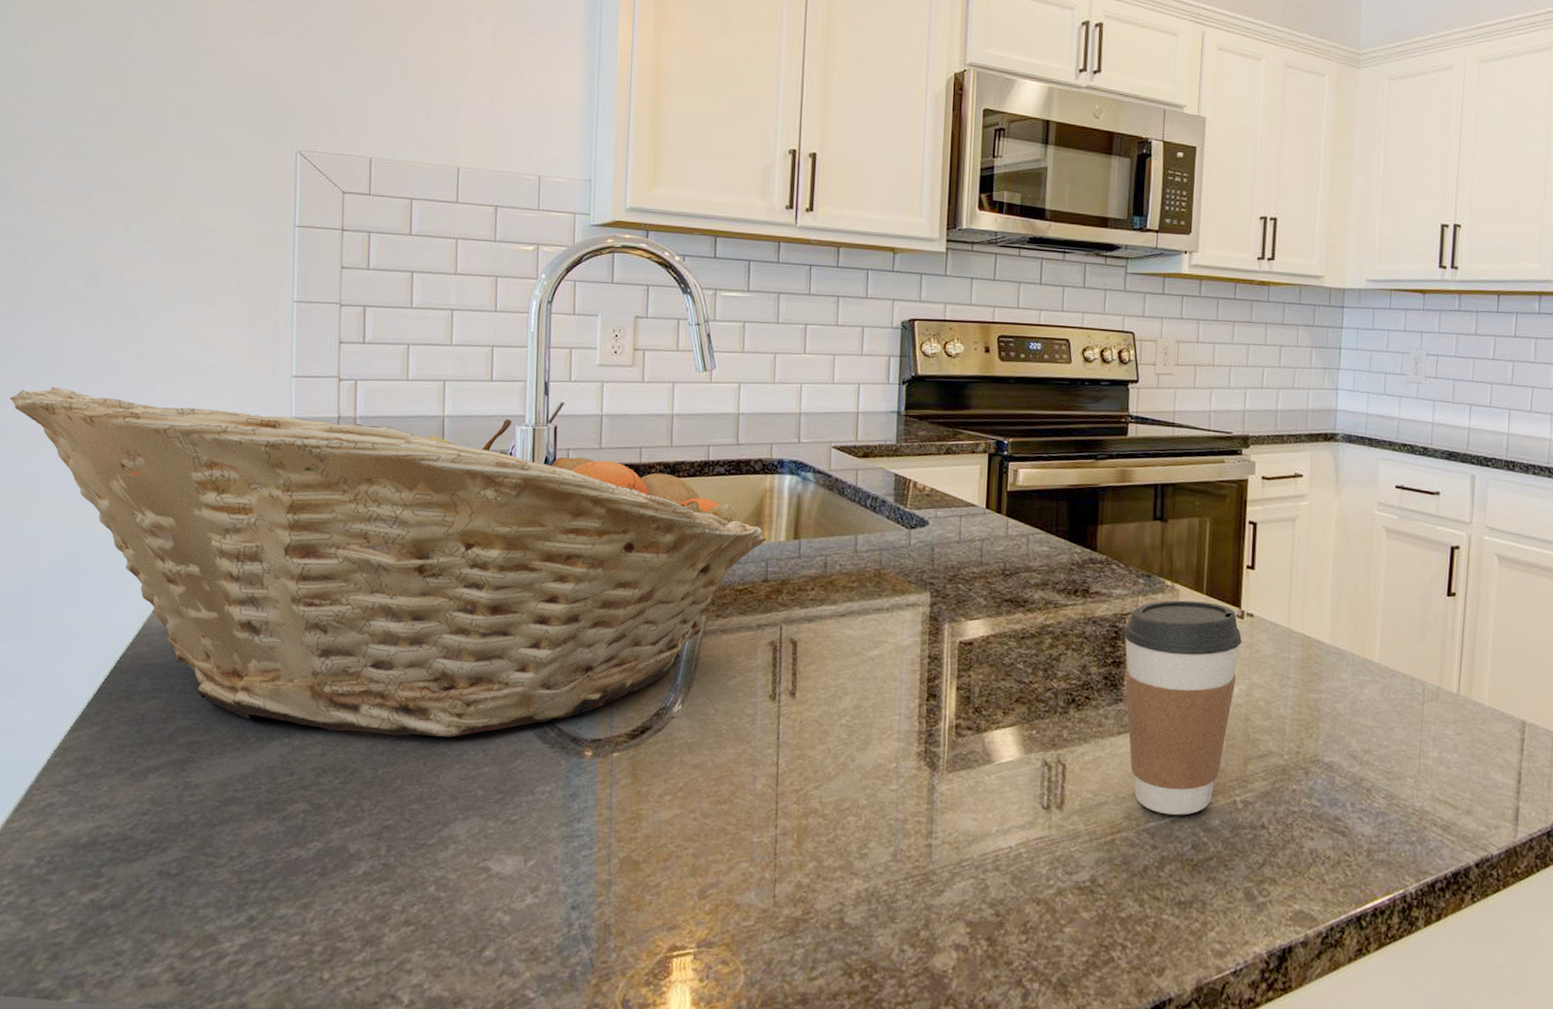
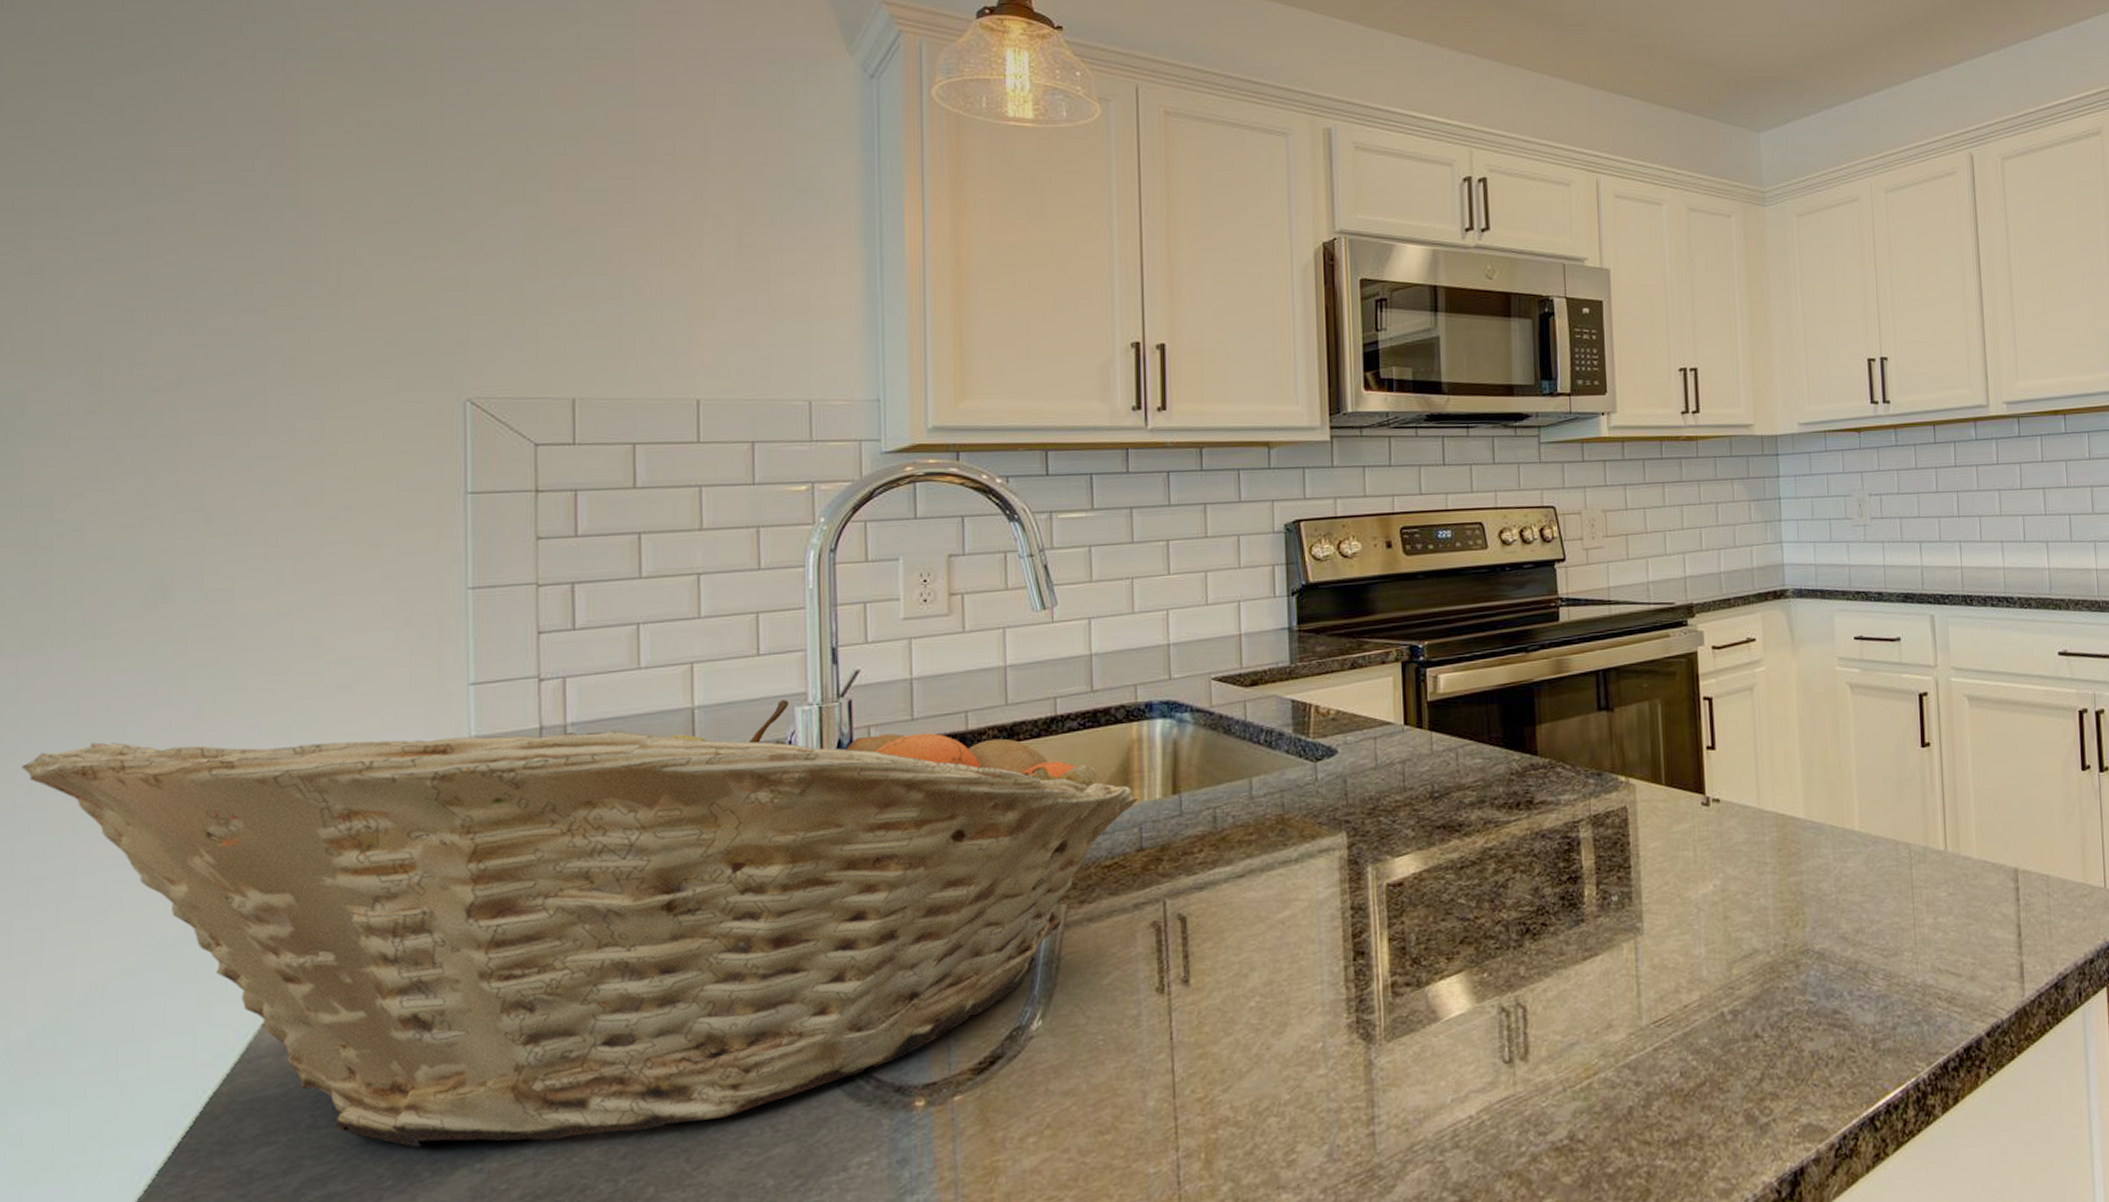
coffee cup: present [1123,600,1242,815] -> none [1577,793,1710,1043]

